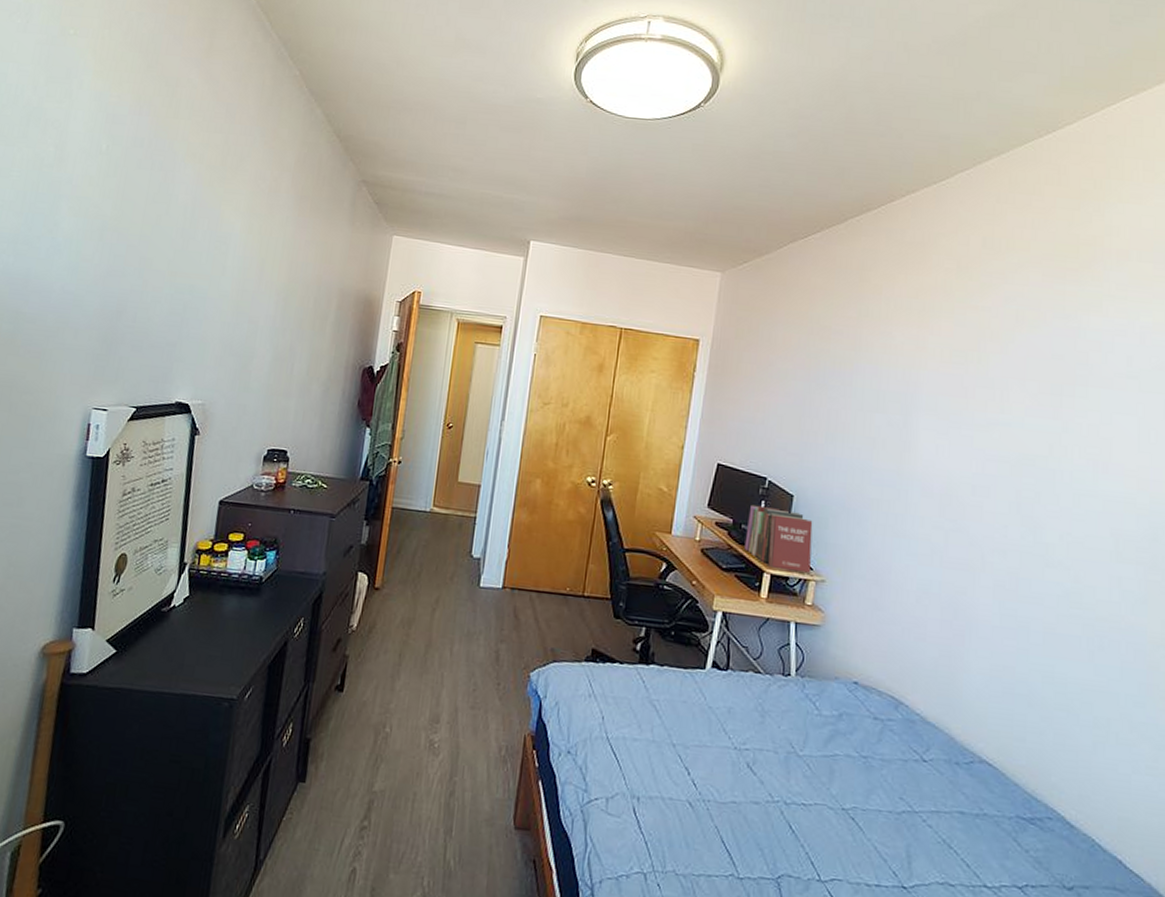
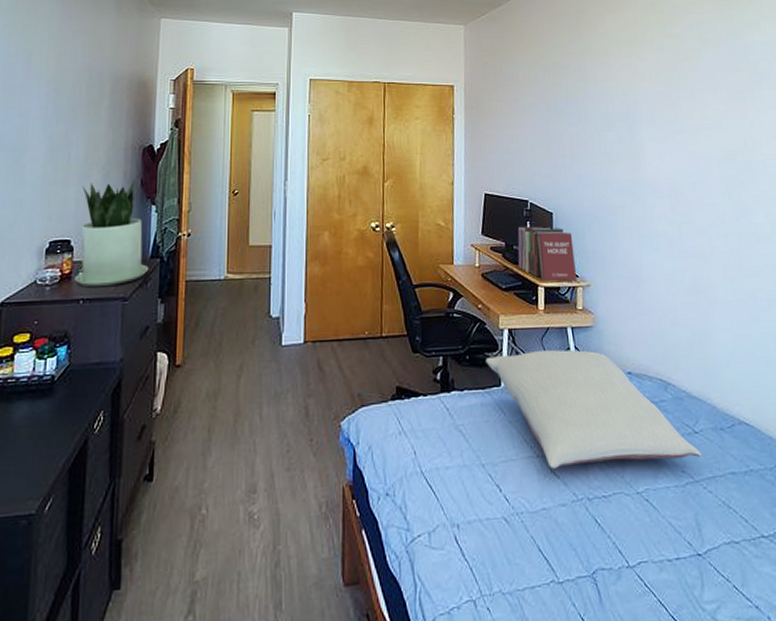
planter: none [288,397,358,501] -> present [75,179,149,288]
pillow: none [692,637,928,788] -> present [485,349,702,469]

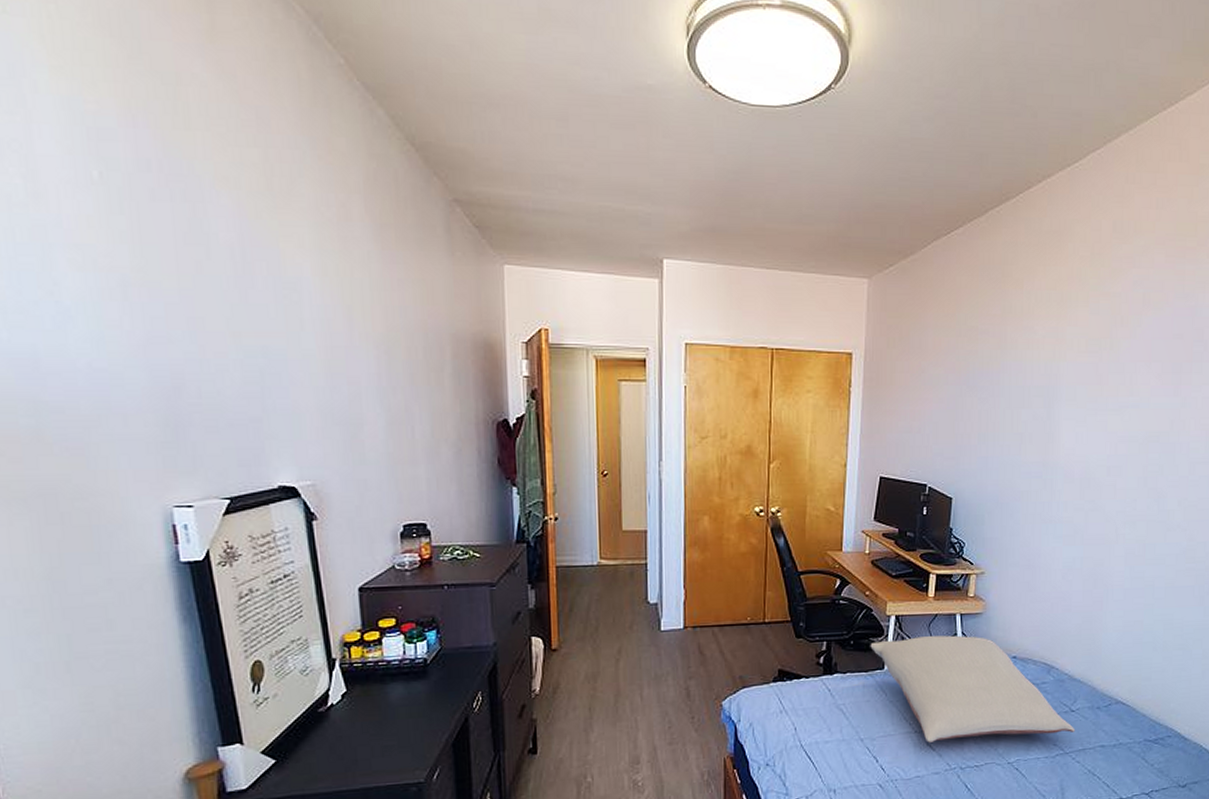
planter: present [75,179,149,288] -> none [432,457,515,573]
books: present [517,226,576,281] -> none [911,511,971,569]

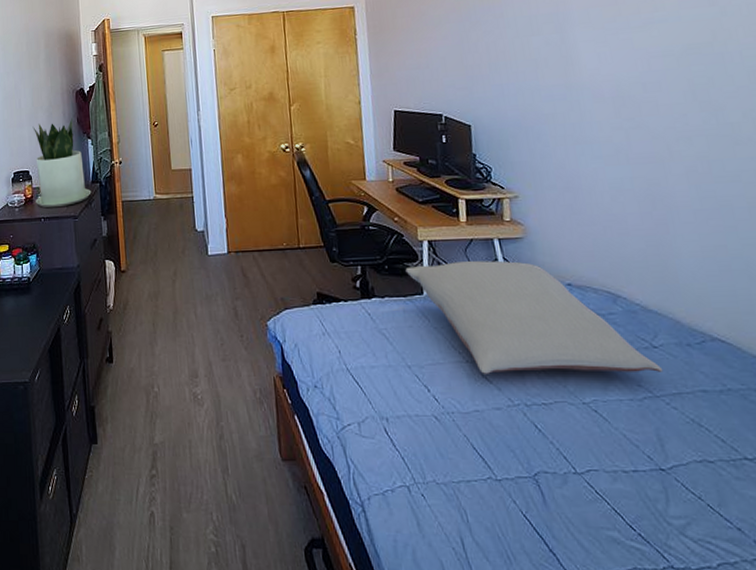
planter: none [432,457,515,573] -> present [32,118,92,208]

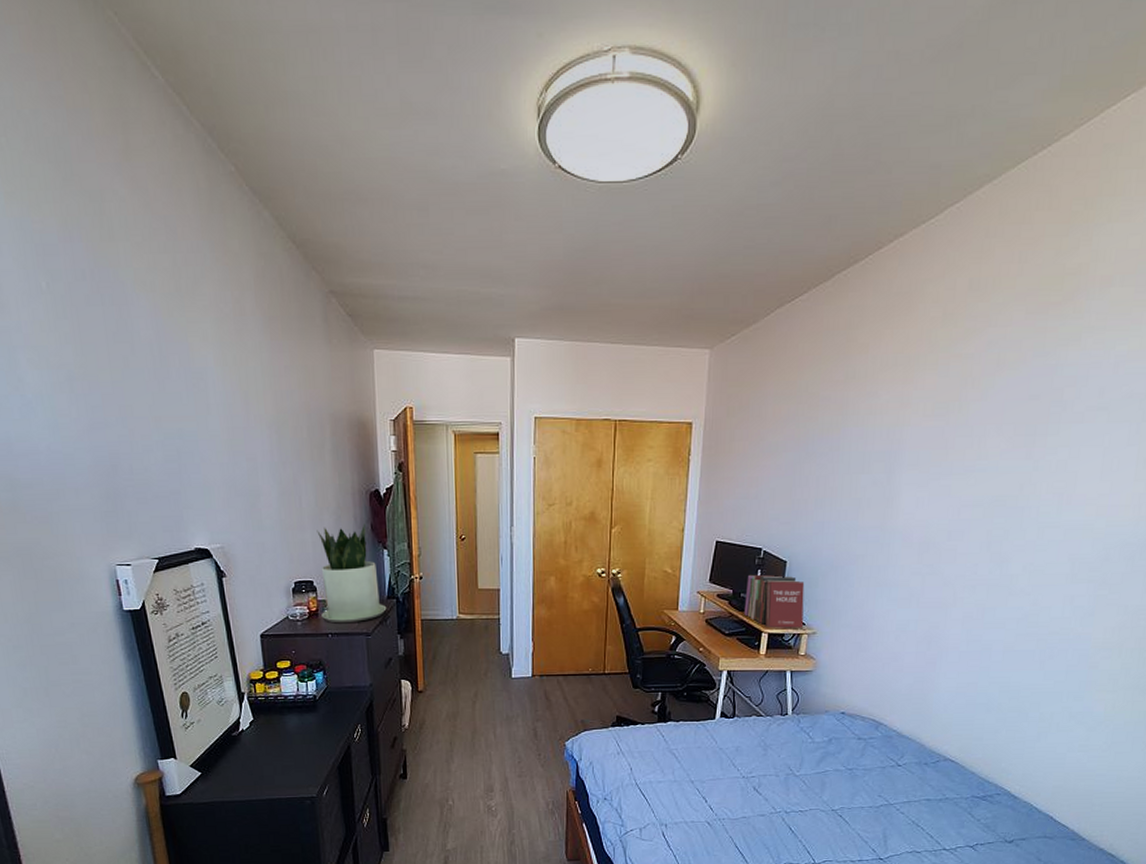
pillow: present [405,260,664,374] -> none [702,690,901,787]
books: none [432,139,502,193] -> present [744,574,805,628]

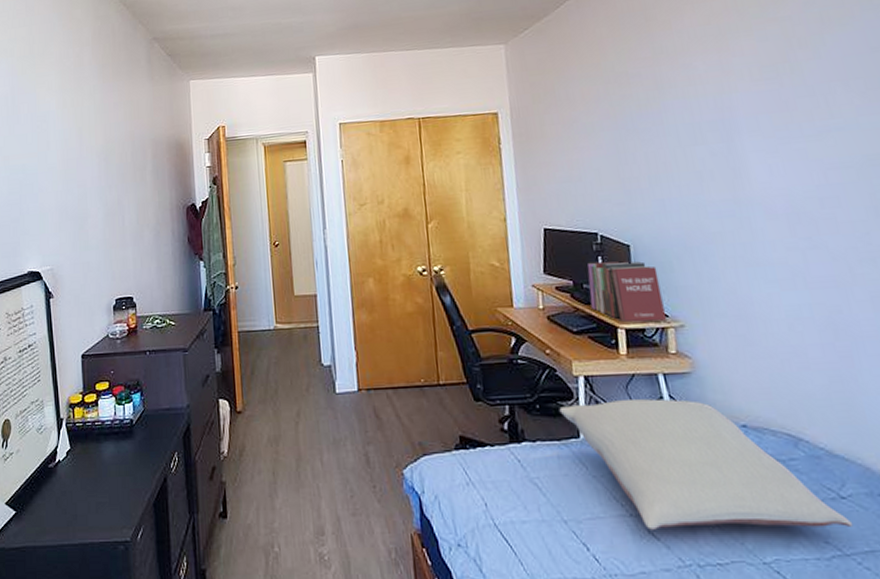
planter: present [317,523,387,624] -> none [137,237,204,340]
pillow: none [702,690,901,787] -> present [559,399,854,530]

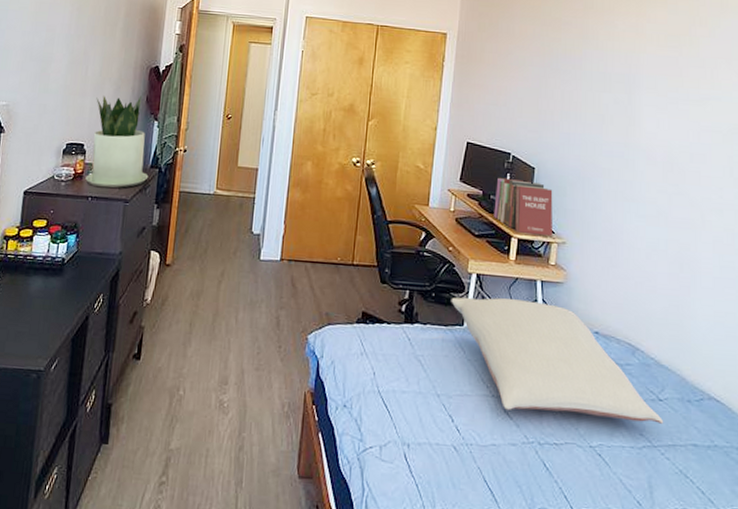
planter: none [137,237,204,340] -> present [85,95,149,188]

